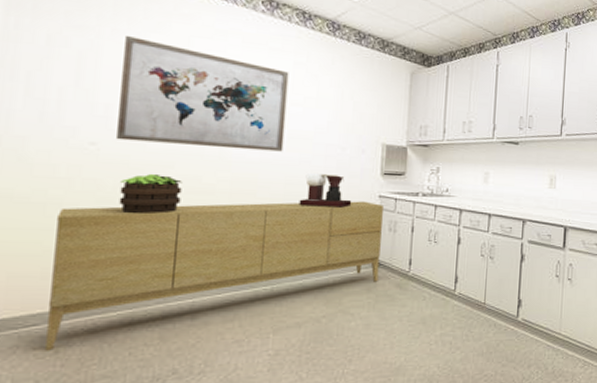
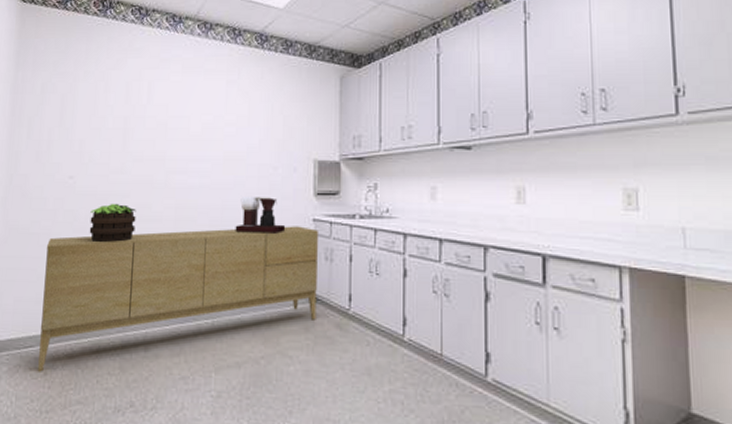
wall art: present [117,36,289,152] -> none [88,76,223,175]

